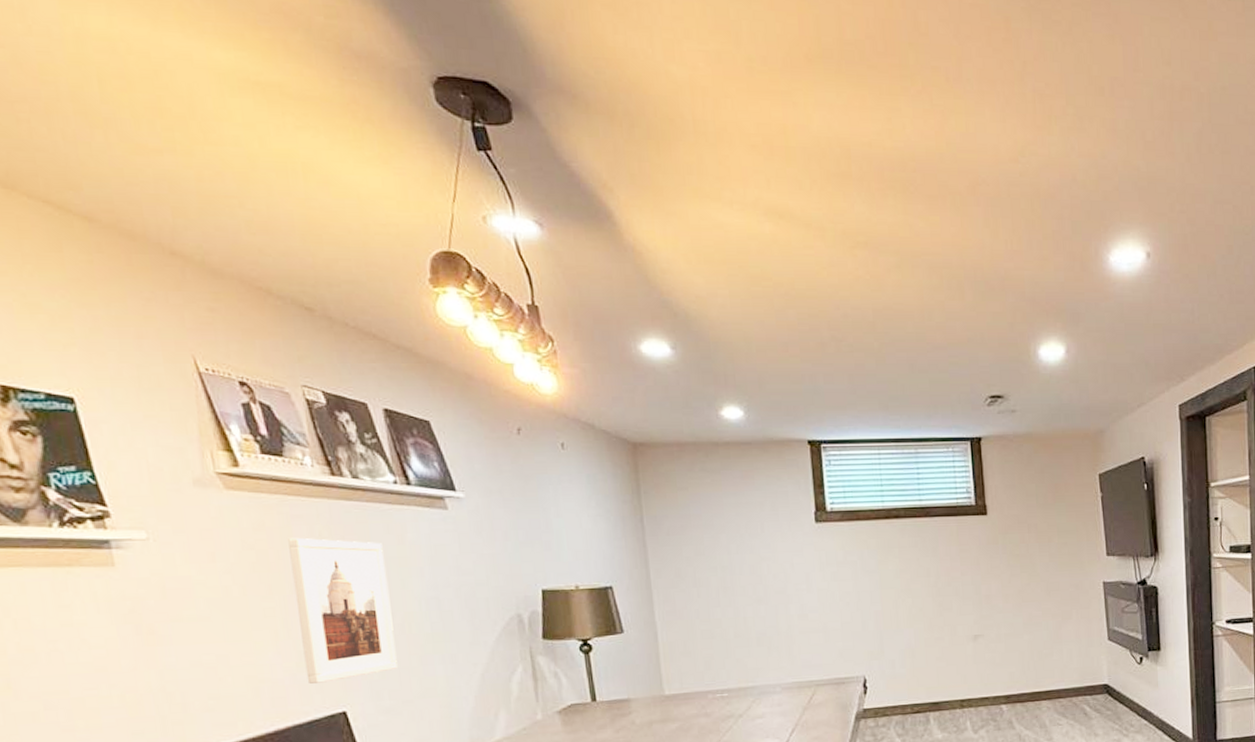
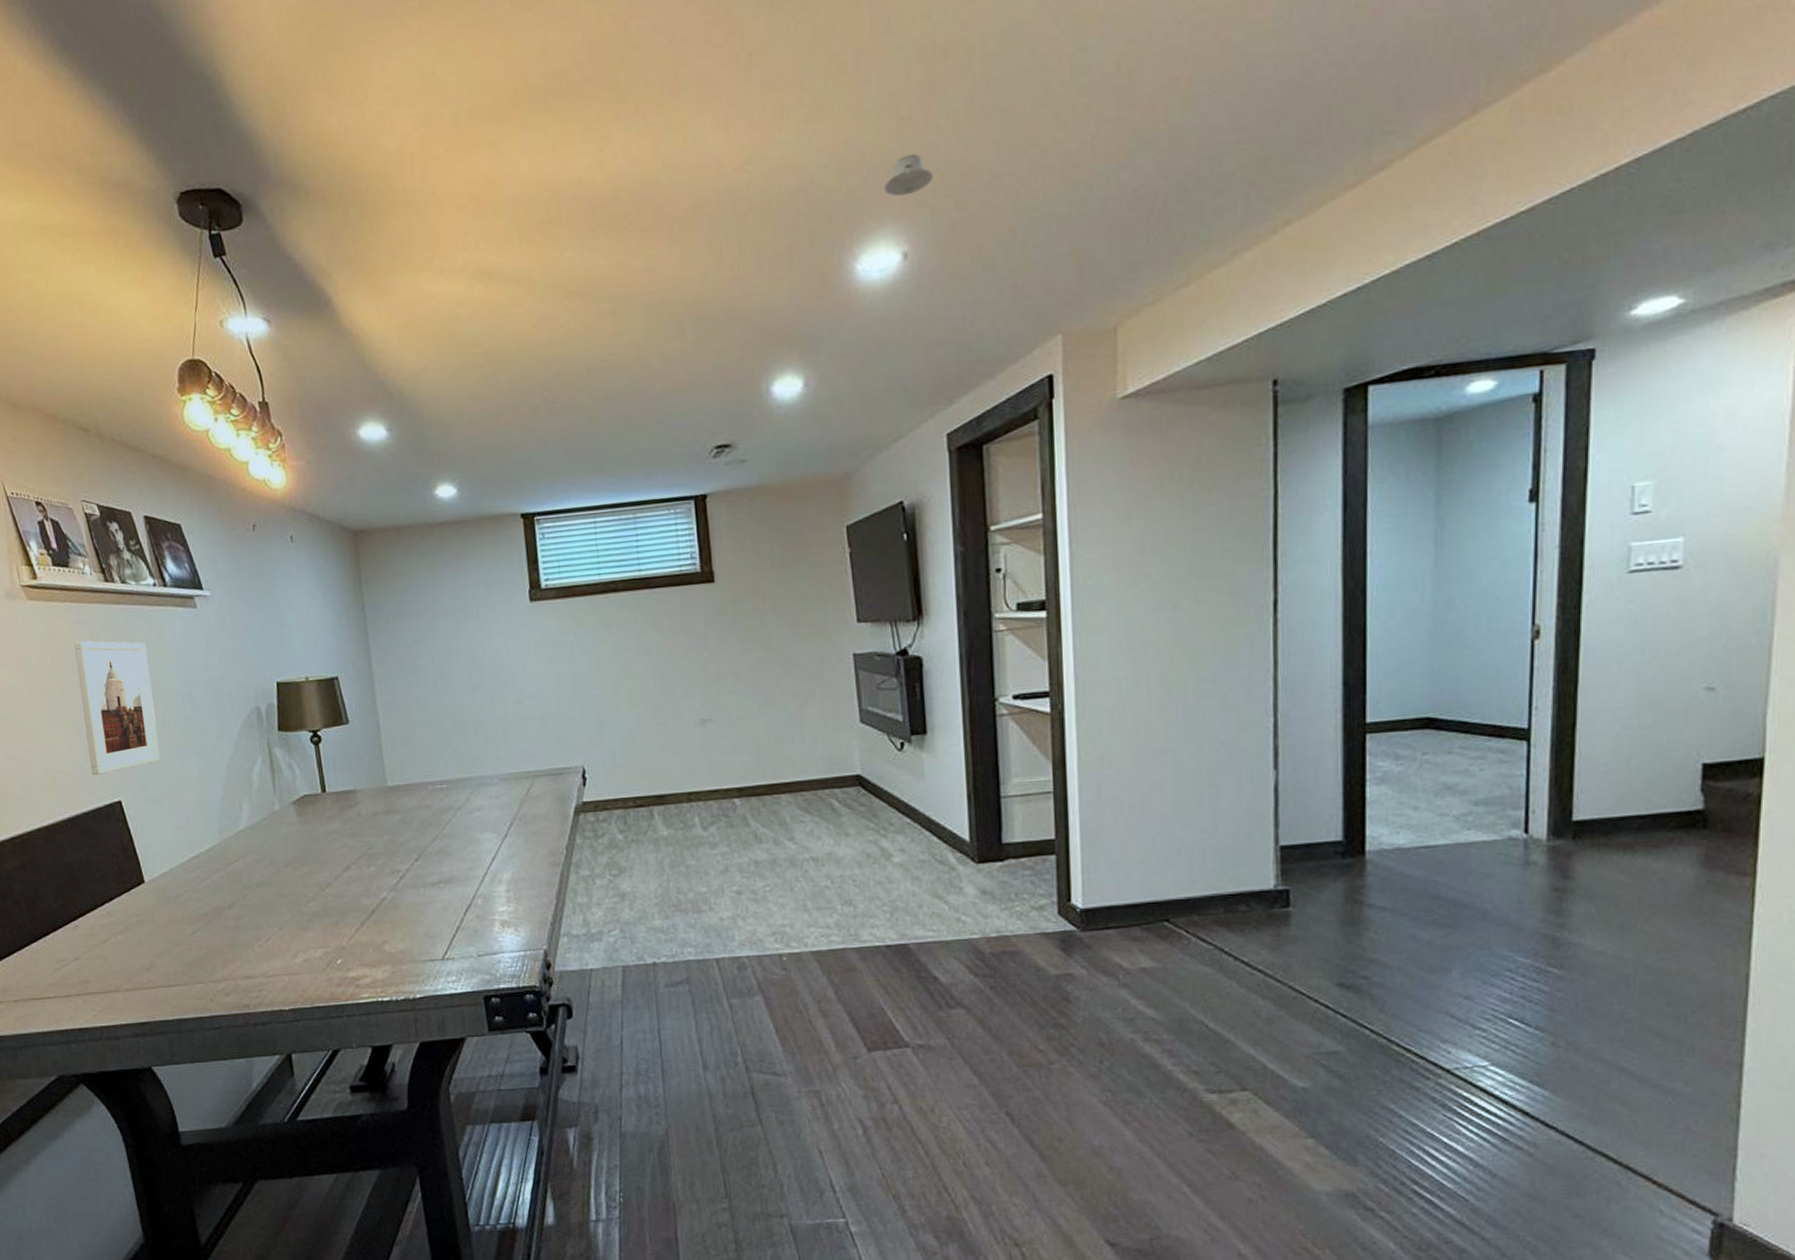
recessed light: none [1132,173,1171,206] -> present [884,154,934,197]

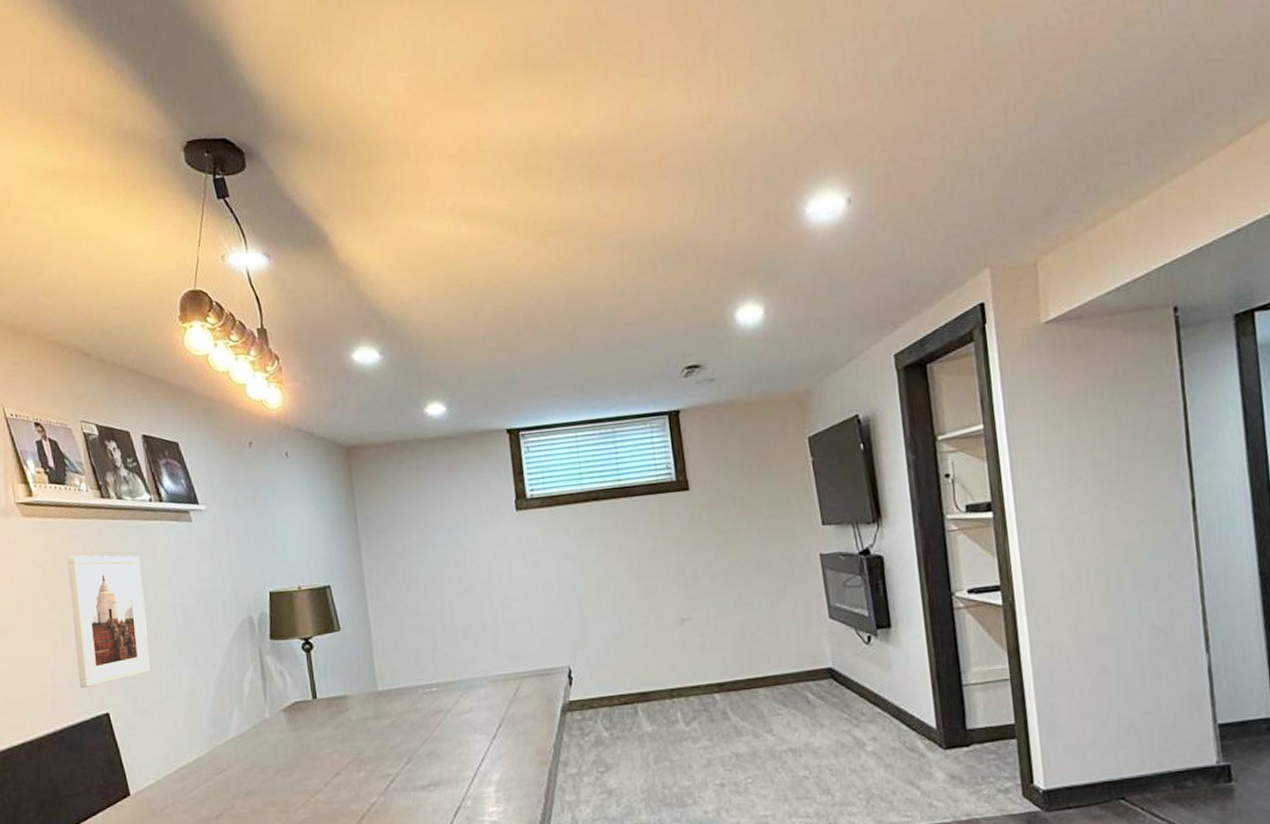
recessed light: present [884,154,934,197] -> none [827,115,871,151]

